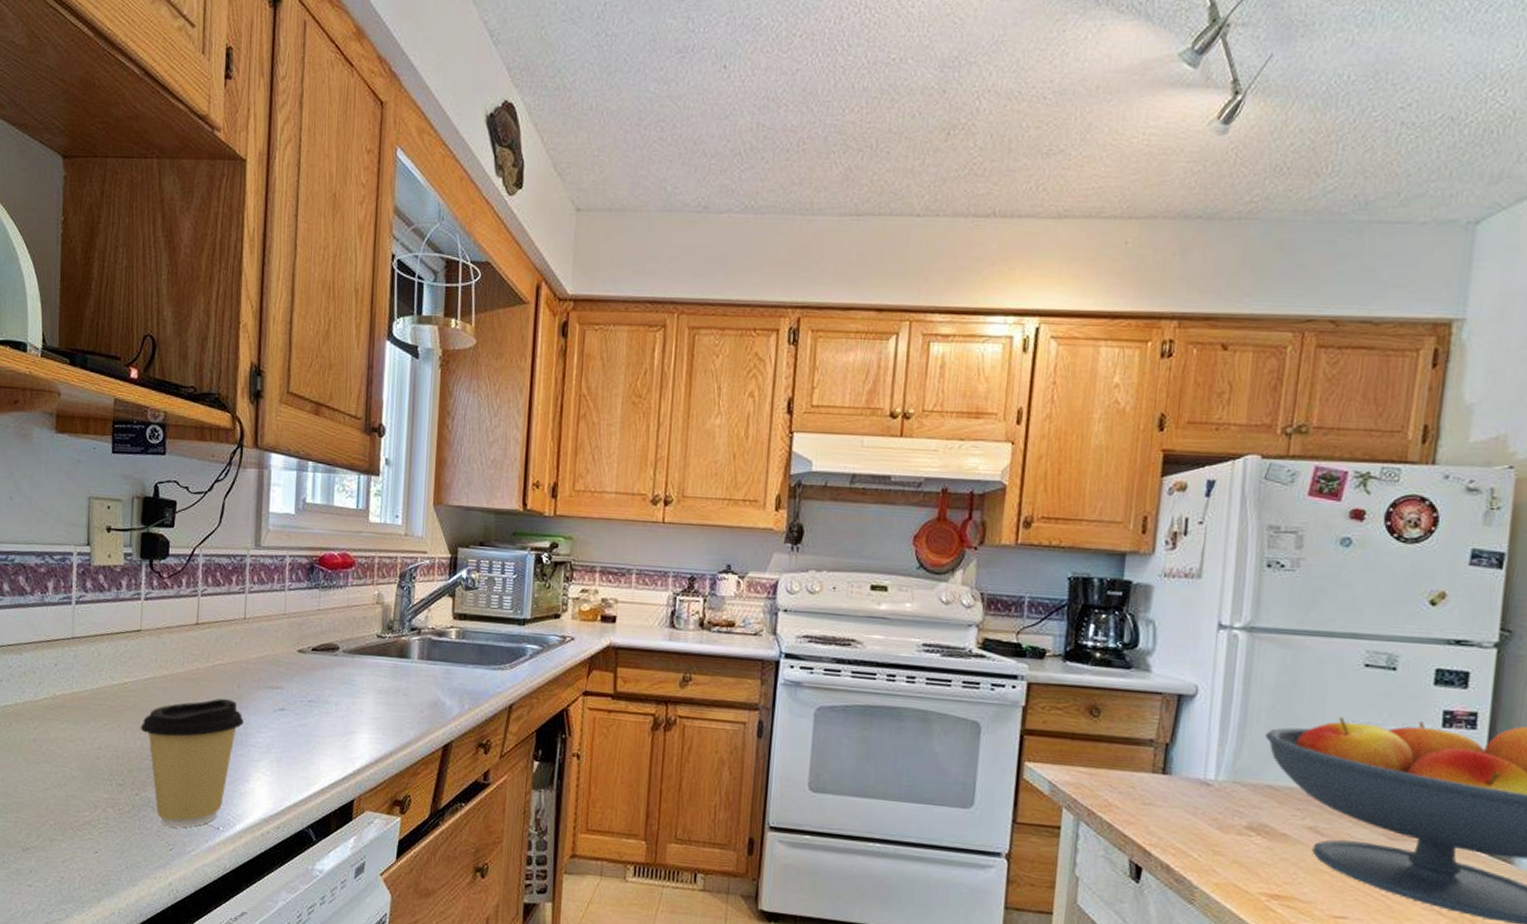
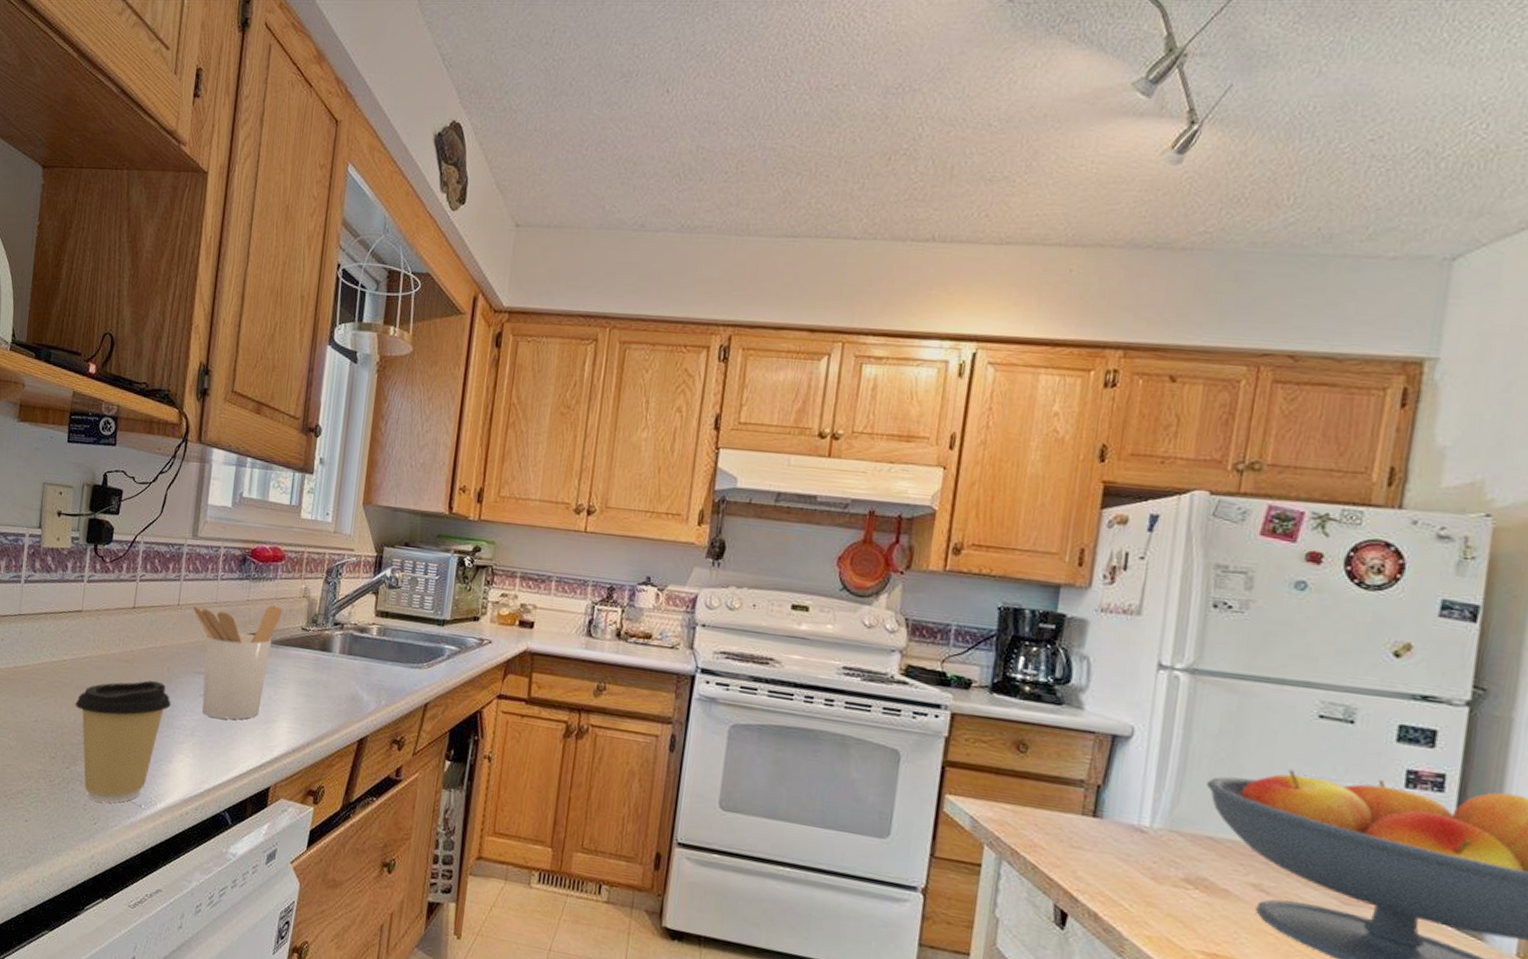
utensil holder: none [261,613,356,734] -> present [193,604,283,720]

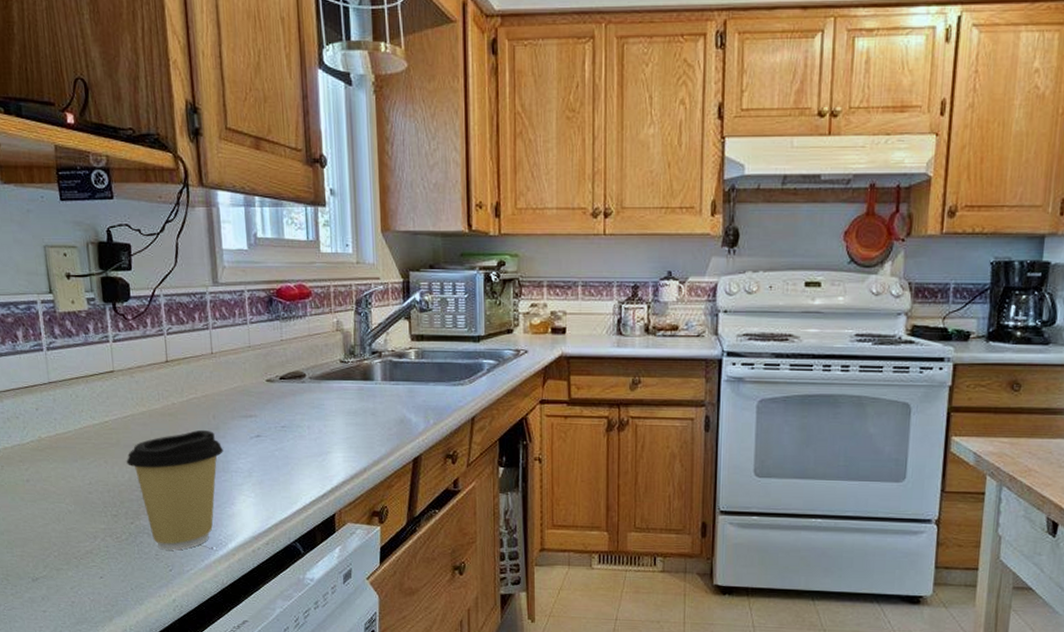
utensil holder: present [193,604,283,720] -> none [227,341,319,457]

